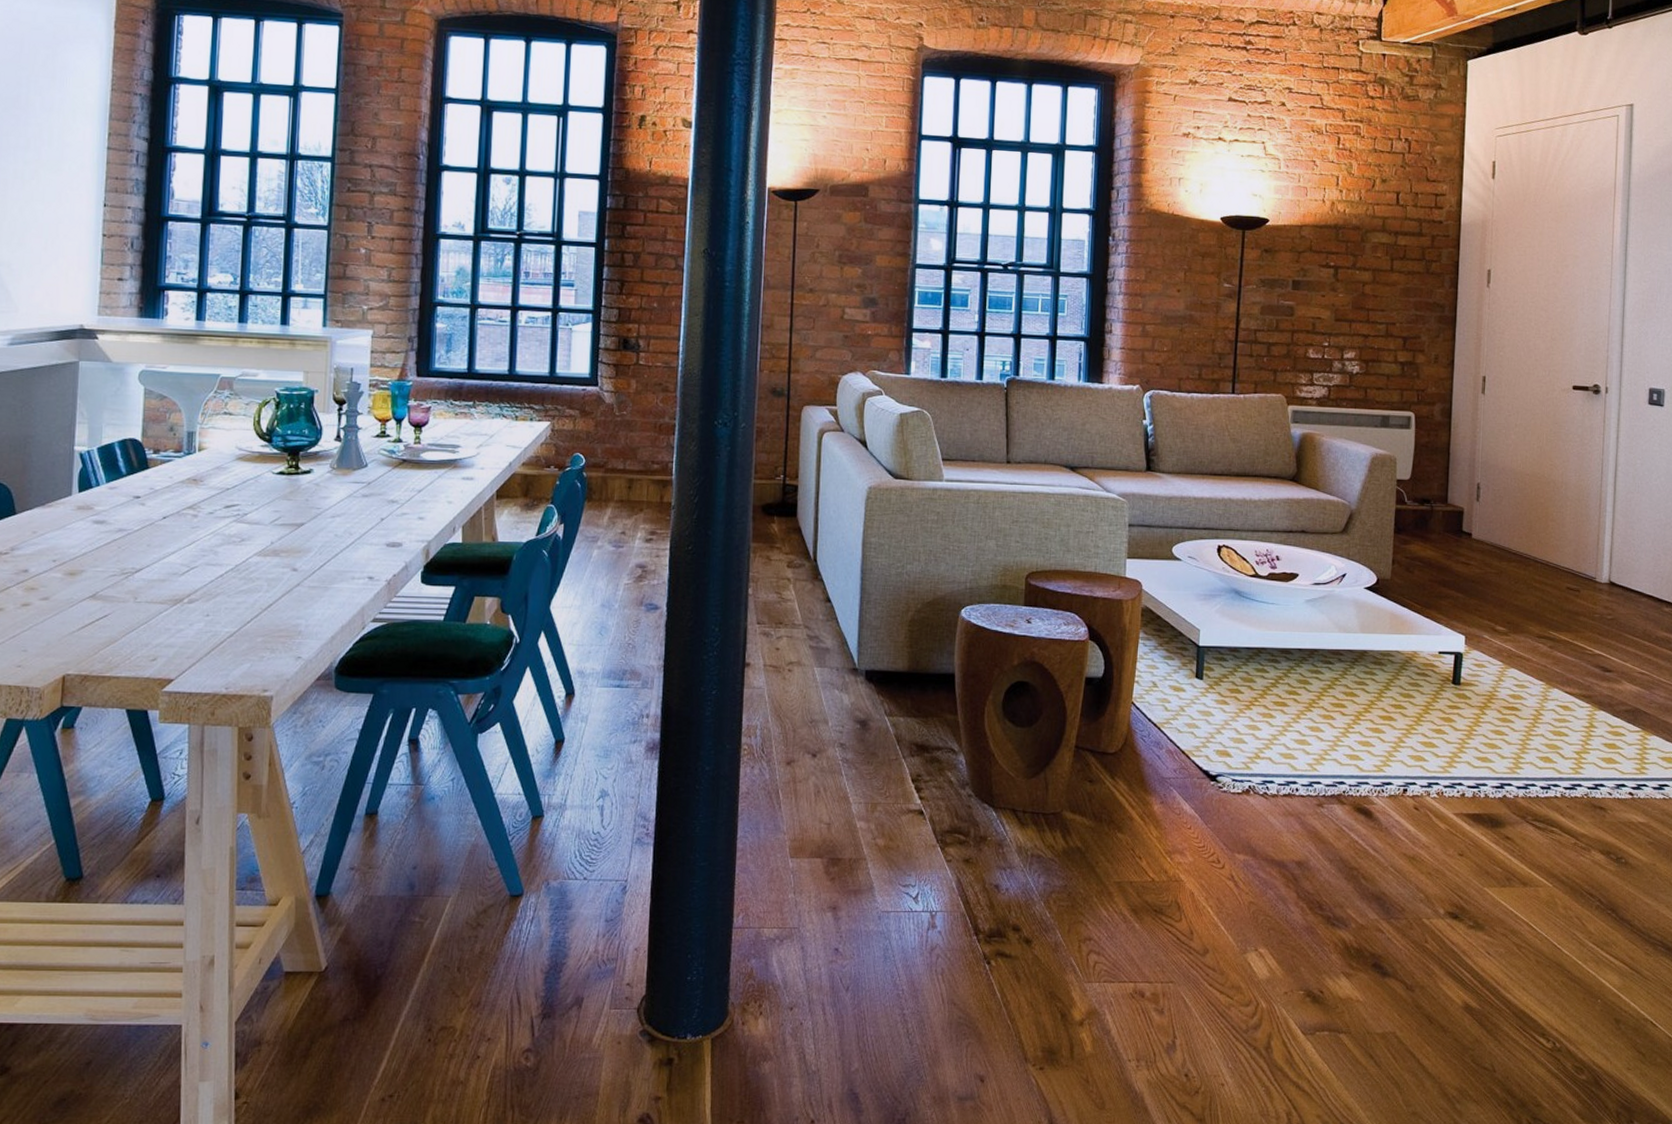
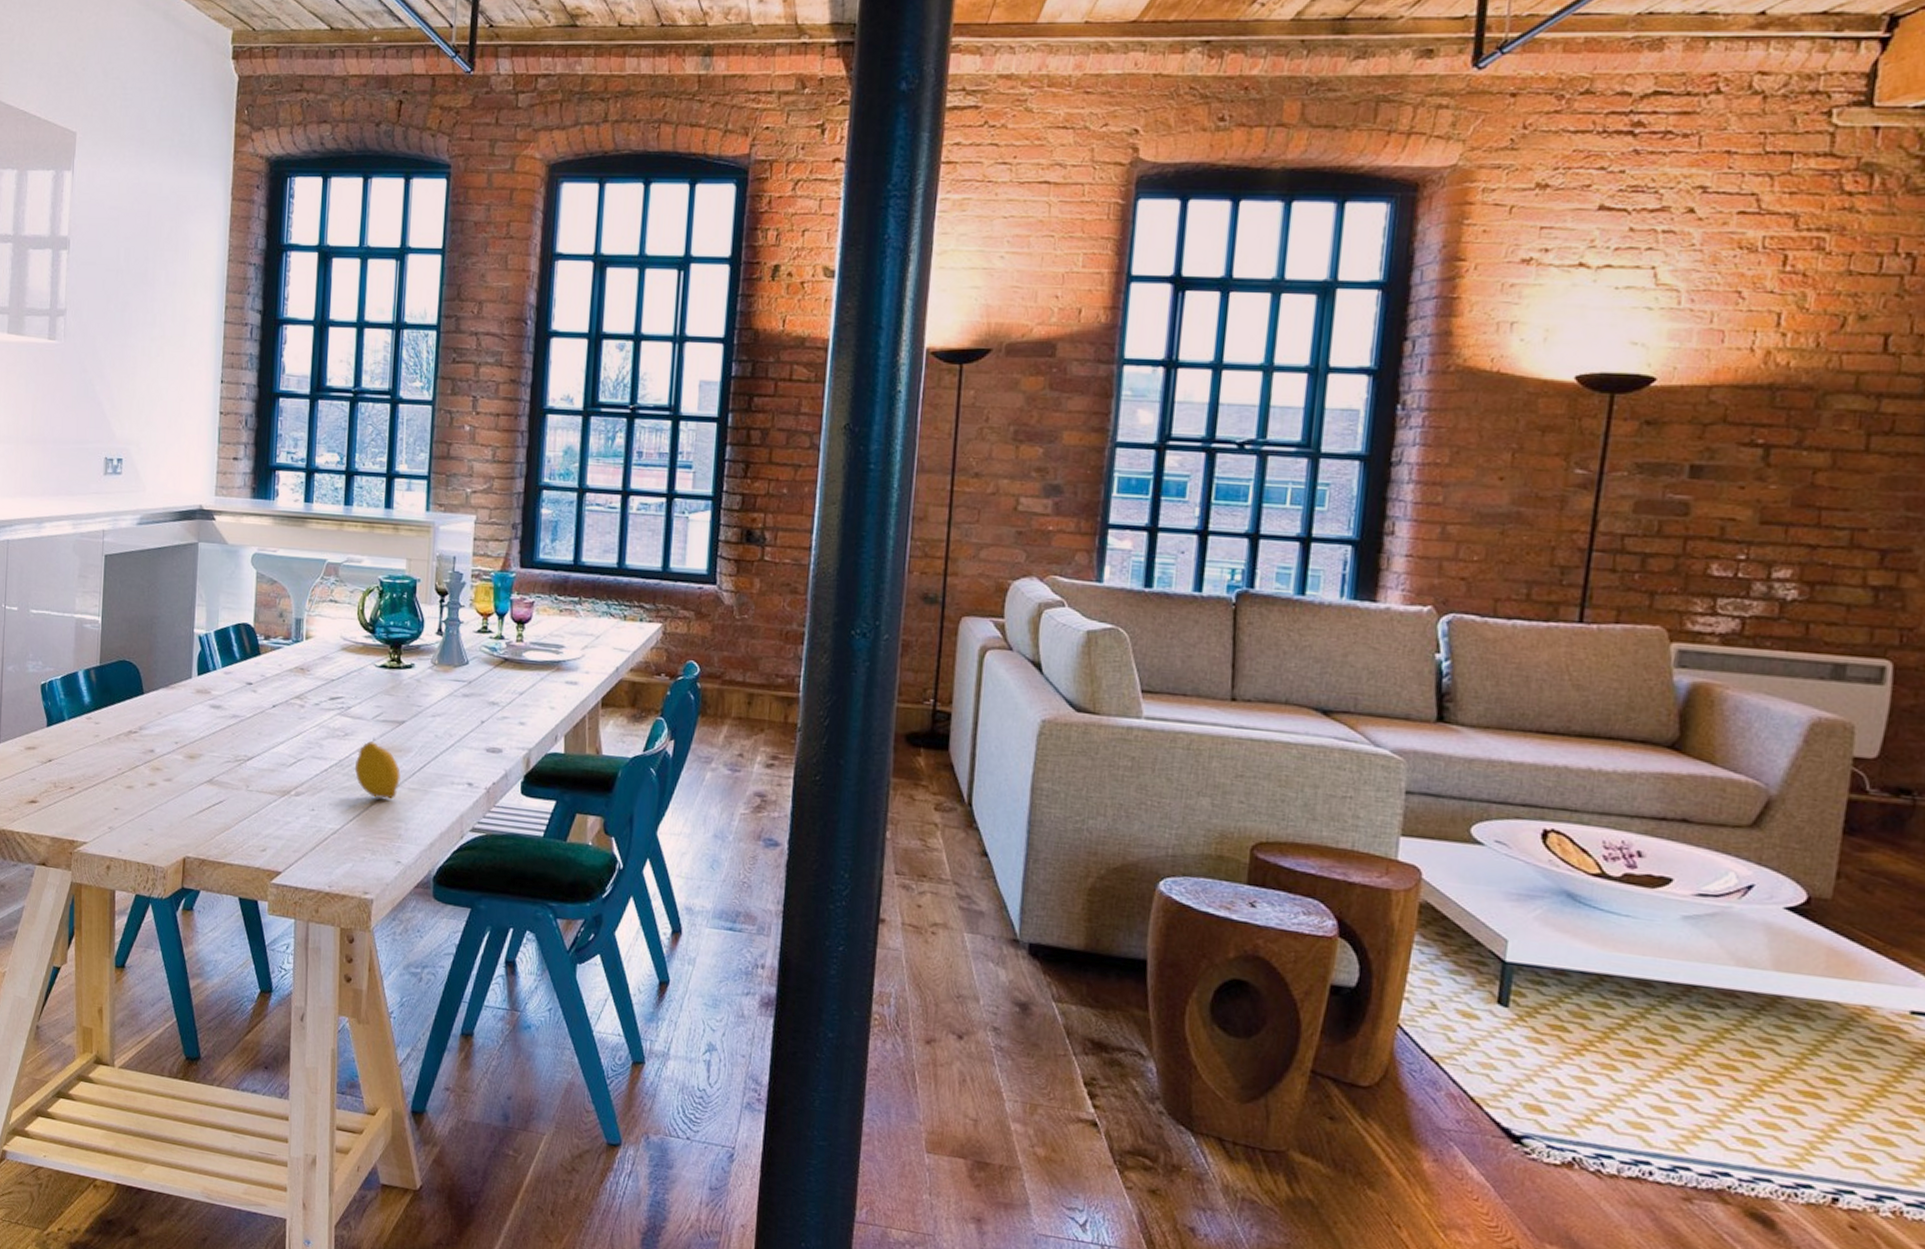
fruit: none [251,545,300,600] -> present [354,741,401,800]

